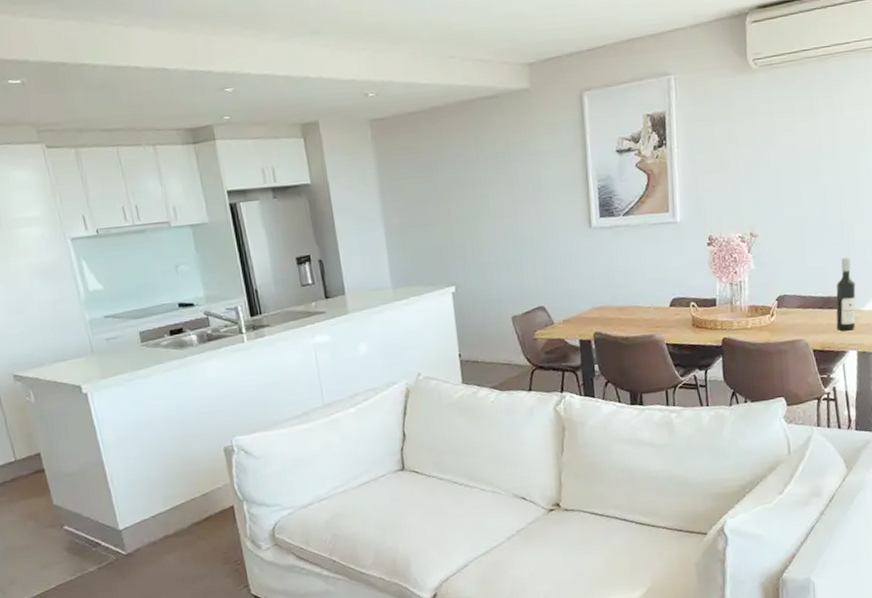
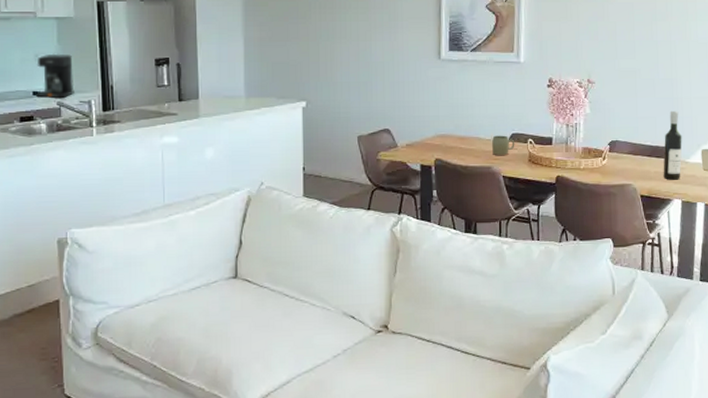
coffee maker: none [178,262,220,309] -> present [36,53,74,99]
mug: none [652,301,677,323] -> present [491,135,515,156]

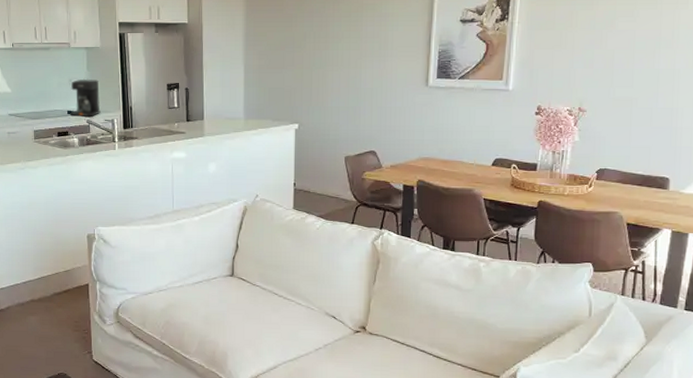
mug: present [491,135,515,156] -> none [474,160,498,180]
bottle: present [663,110,682,180] -> none [653,140,678,210]

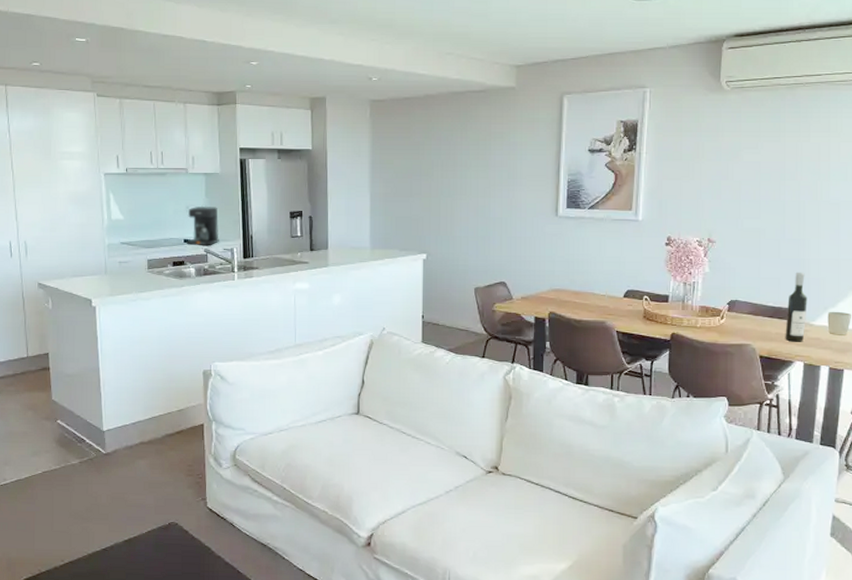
bottle: none [653,140,678,210] -> present [785,272,807,342]

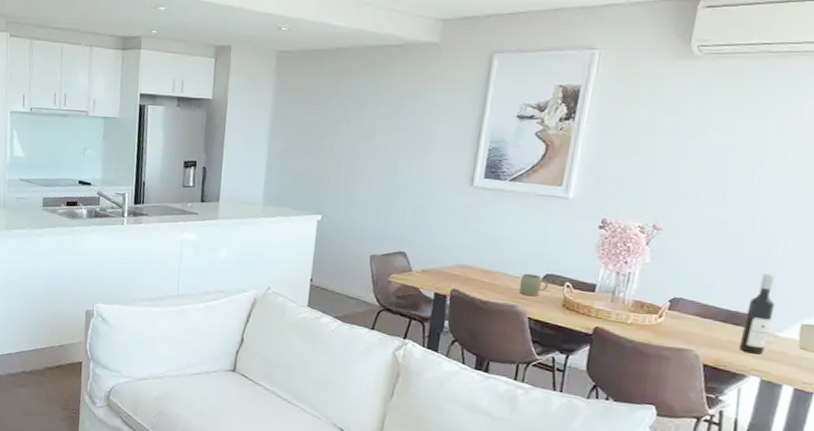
coffee maker: present [187,205,219,246] -> none [81,149,114,190]
mug: none [606,291,630,312] -> present [519,273,549,297]

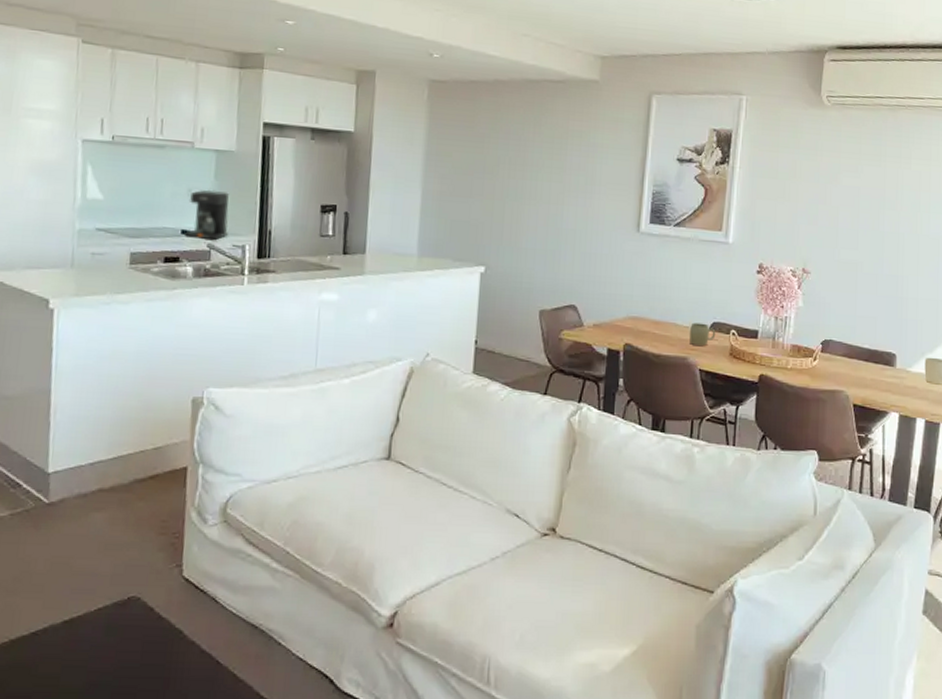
coffee maker: none [81,149,114,190] -> present [185,189,229,241]
bottle: present [739,273,775,355] -> none [880,311,905,391]

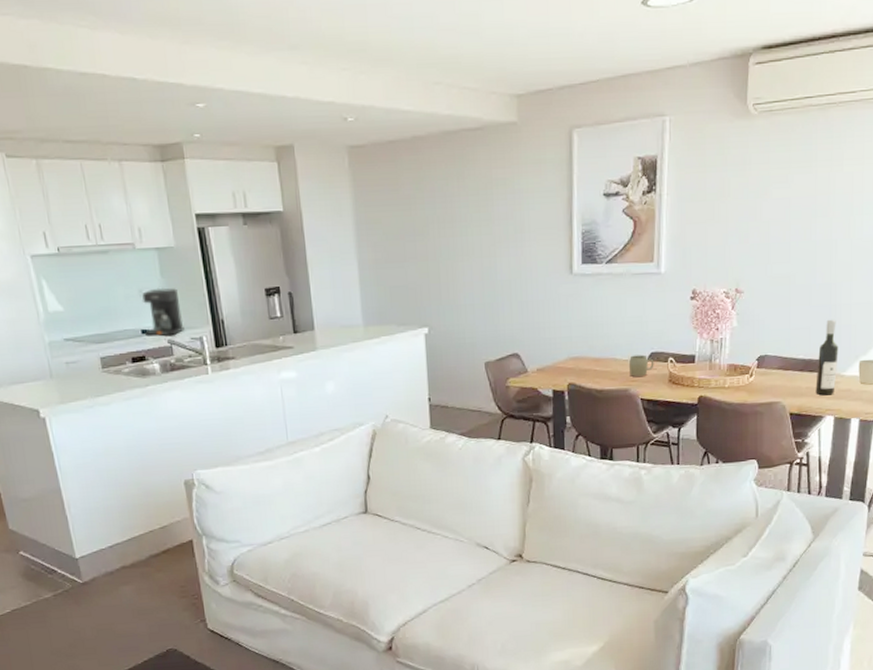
bottle: none [880,311,905,391] -> present [815,319,839,396]

